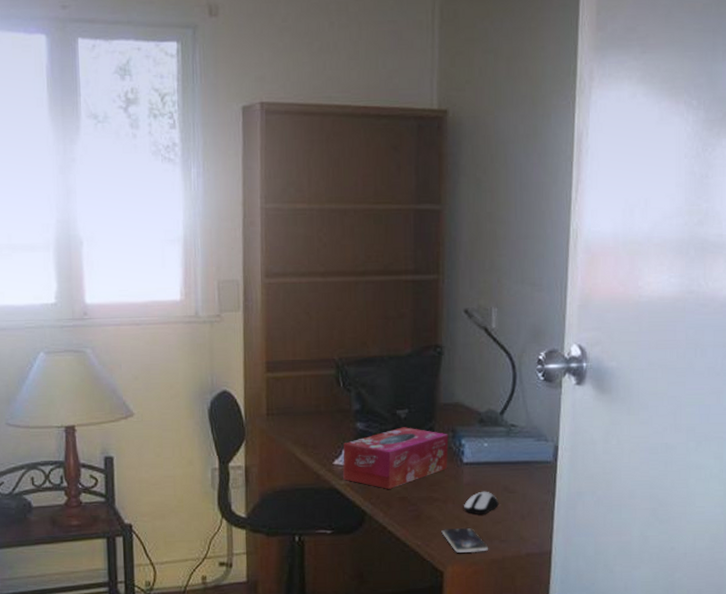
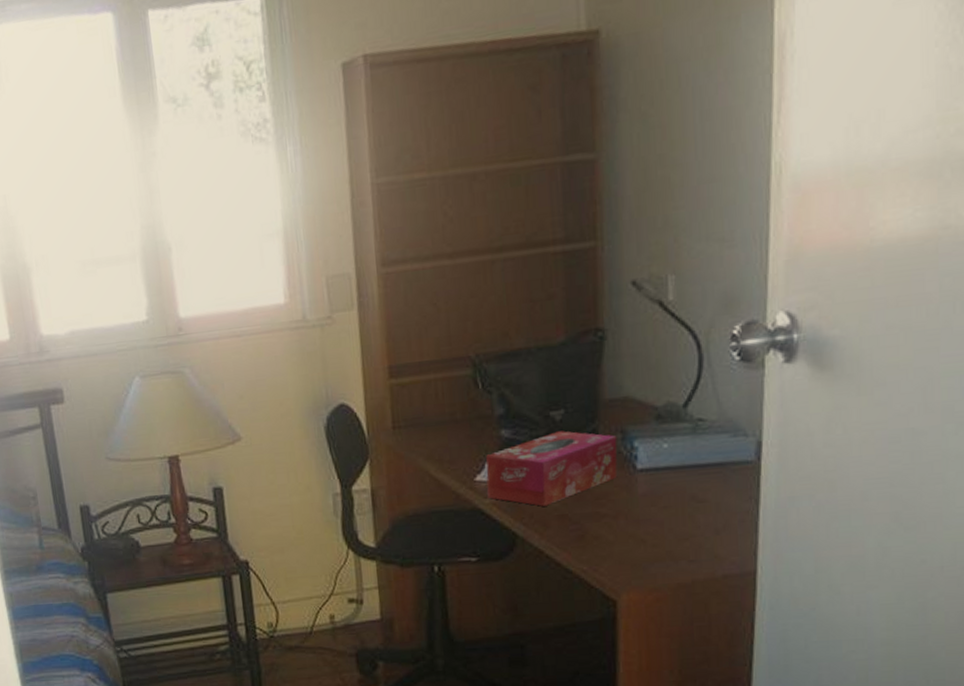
smartphone: present [441,527,488,553] -> none [612,546,673,578]
computer mouse: present [464,491,499,514] -> none [640,502,685,531]

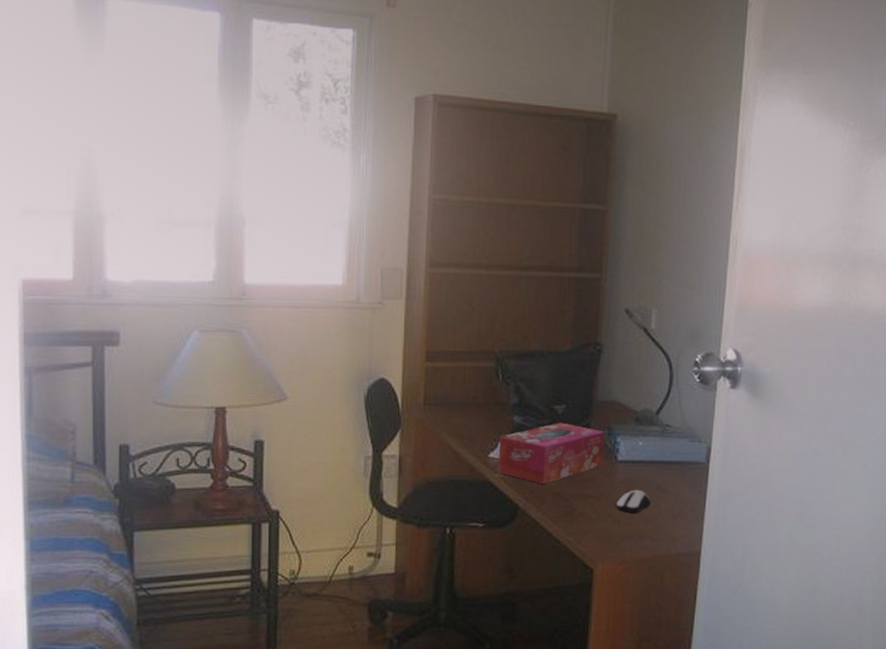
computer mouse: none [640,502,685,531] -> present [617,489,651,512]

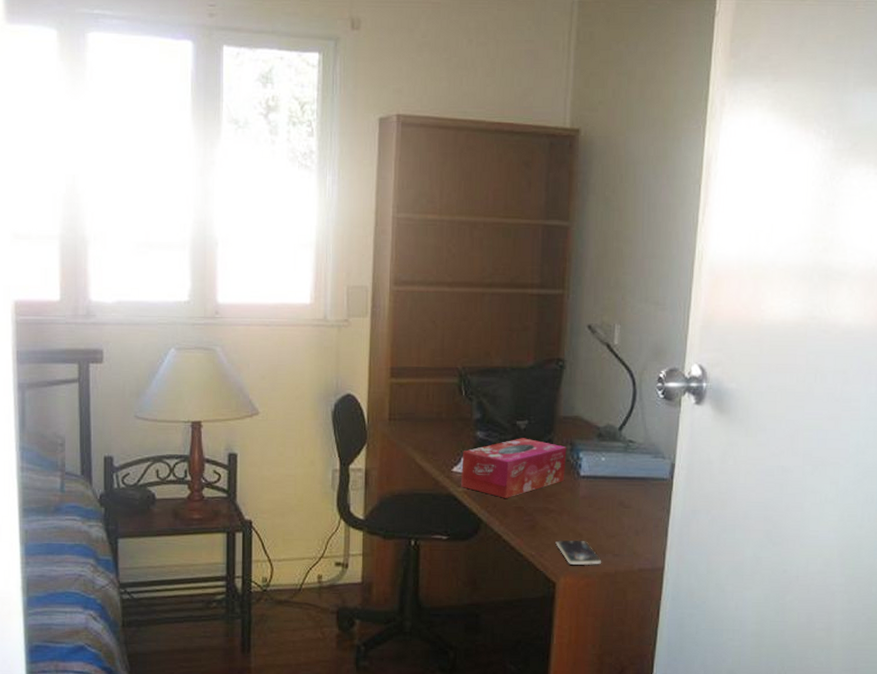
smartphone: none [593,525,639,550] -> present [555,539,601,565]
computer mouse: present [617,489,651,512] -> none [579,505,614,527]

